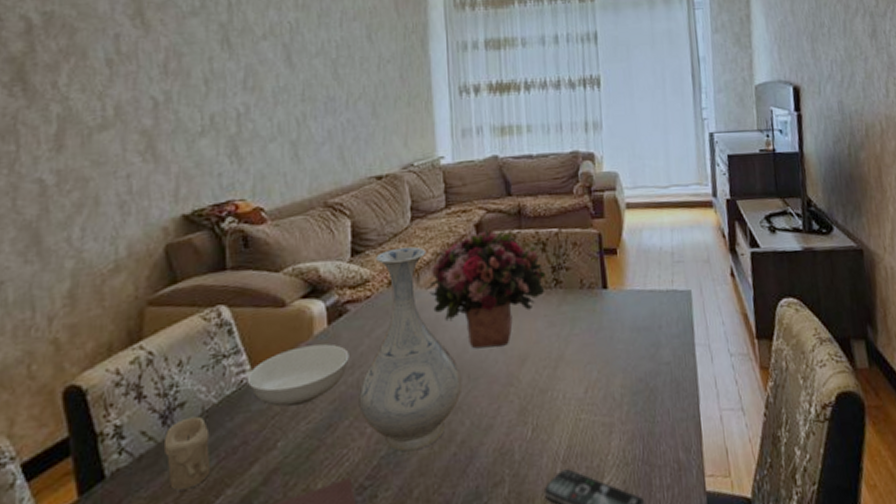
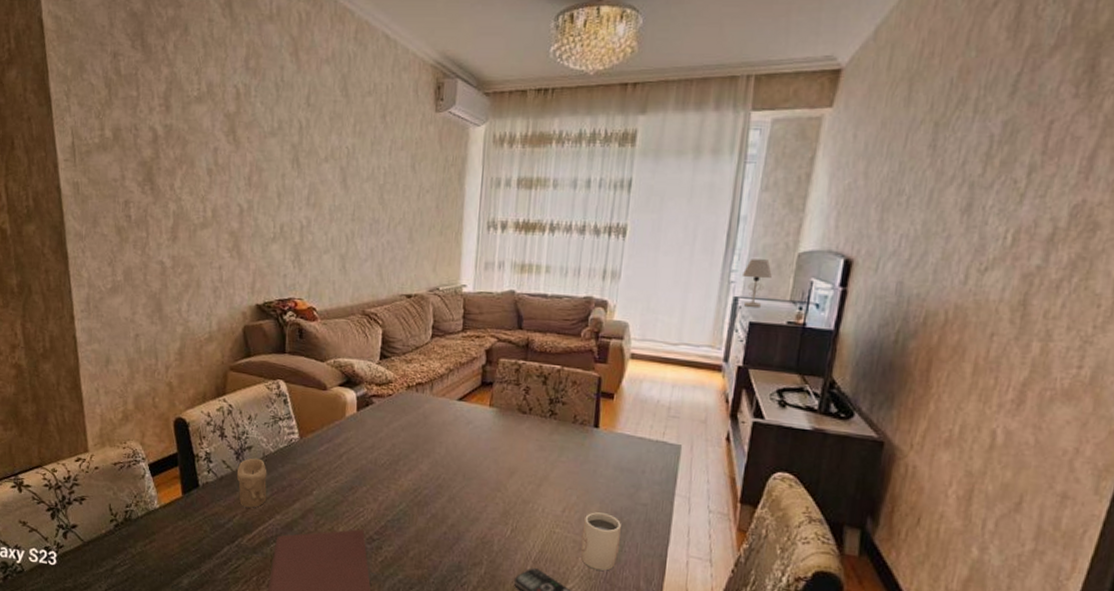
bowl: present [246,344,349,407] -> none [295,423,371,468]
vase: present [359,246,463,452] -> none [374,358,459,523]
bouquet: present [426,228,546,349] -> none [437,354,543,458]
mug: none [609,383,652,452] -> present [580,512,622,571]
table lamp: none [712,94,737,140] -> present [741,259,772,307]

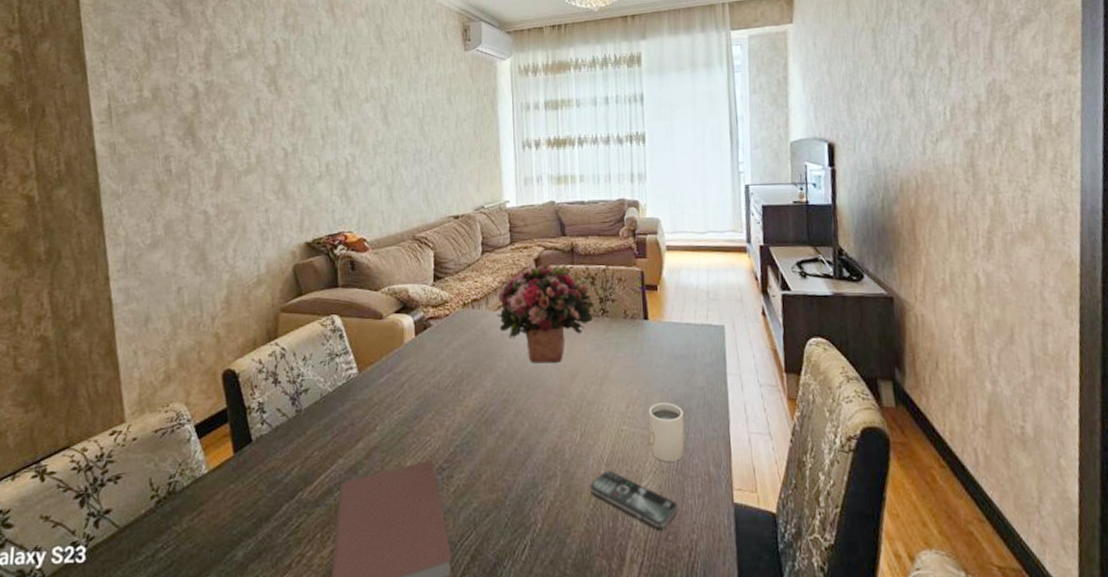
candle: present [236,458,267,508] -> none [293,400,327,456]
bouquet: none [437,354,543,458] -> present [493,262,594,364]
table lamp: present [741,259,772,307] -> none [748,150,773,192]

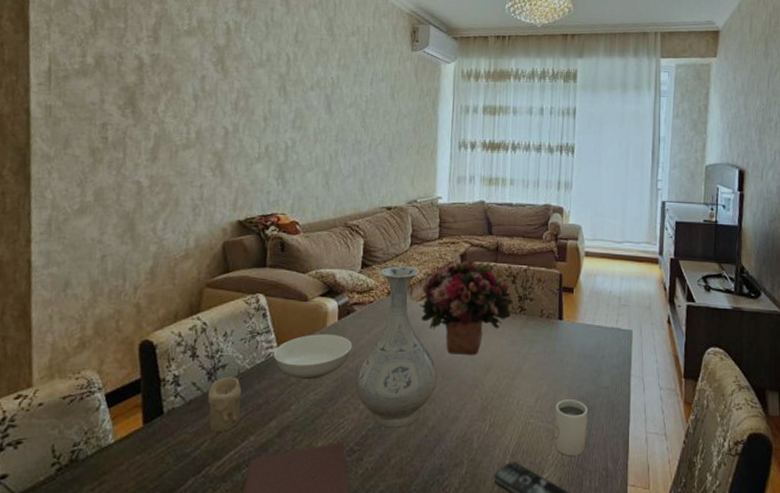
candle: none [293,400,327,456] -> present [207,376,242,431]
bowl: none [353,351,432,399] -> present [273,334,352,380]
vase: none [439,275,523,443] -> present [355,266,438,428]

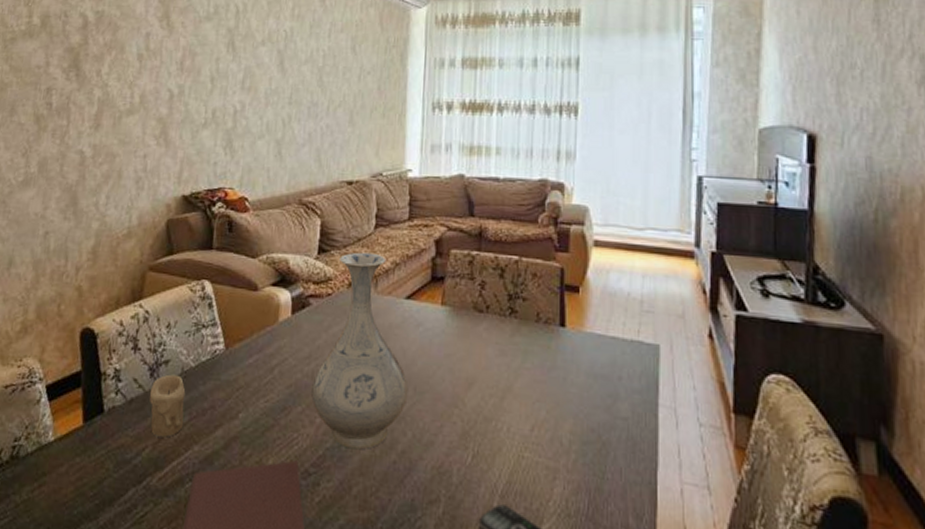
bowl: present [273,334,352,380] -> none [219,330,308,385]
bouquet: present [417,258,514,355] -> none [383,245,502,366]
mug: present [553,399,589,456] -> none [555,430,602,505]

